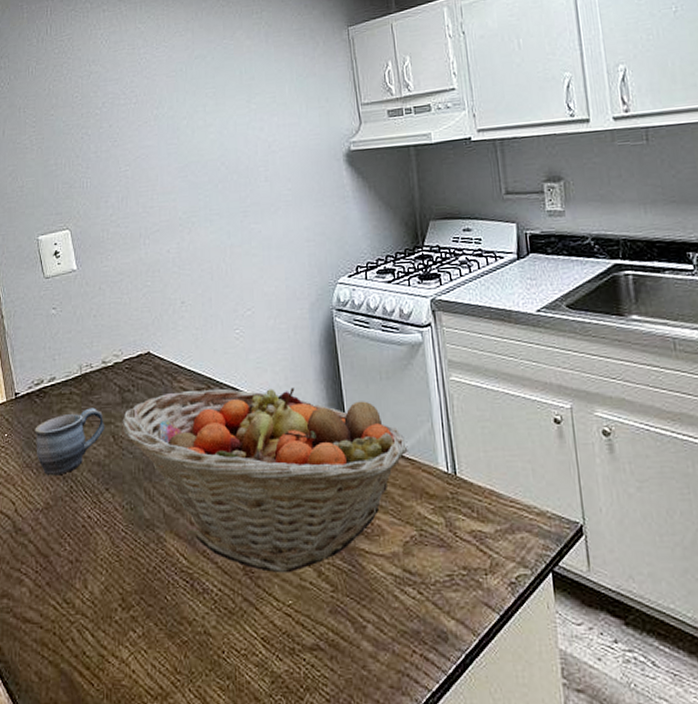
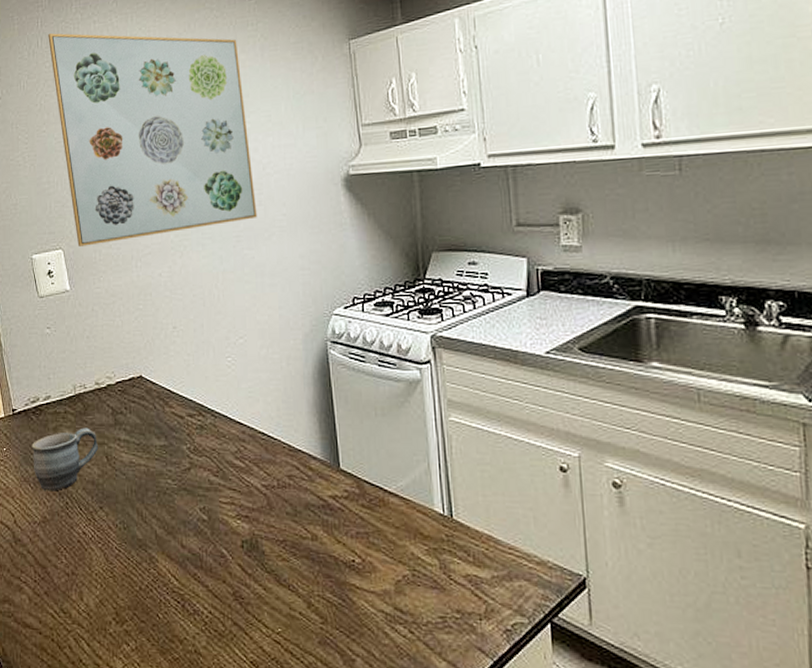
wall art: none [57,21,264,226] -> present [48,33,258,246]
fruit basket: present [122,387,408,573] -> none [115,415,403,602]

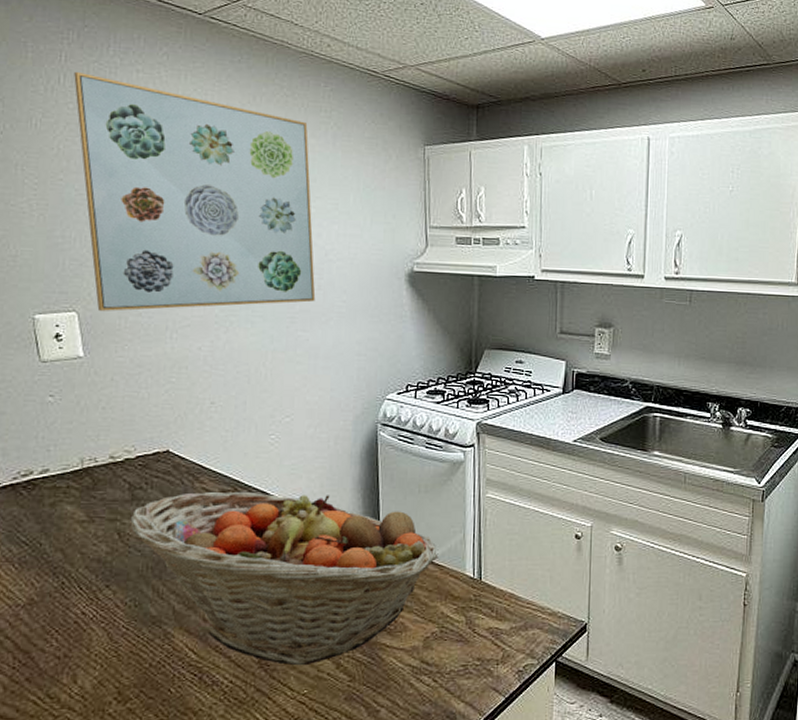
mug: present [31,427,99,492] -> none [18,503,110,571]
fruit basket: none [115,415,403,602] -> present [130,491,438,666]

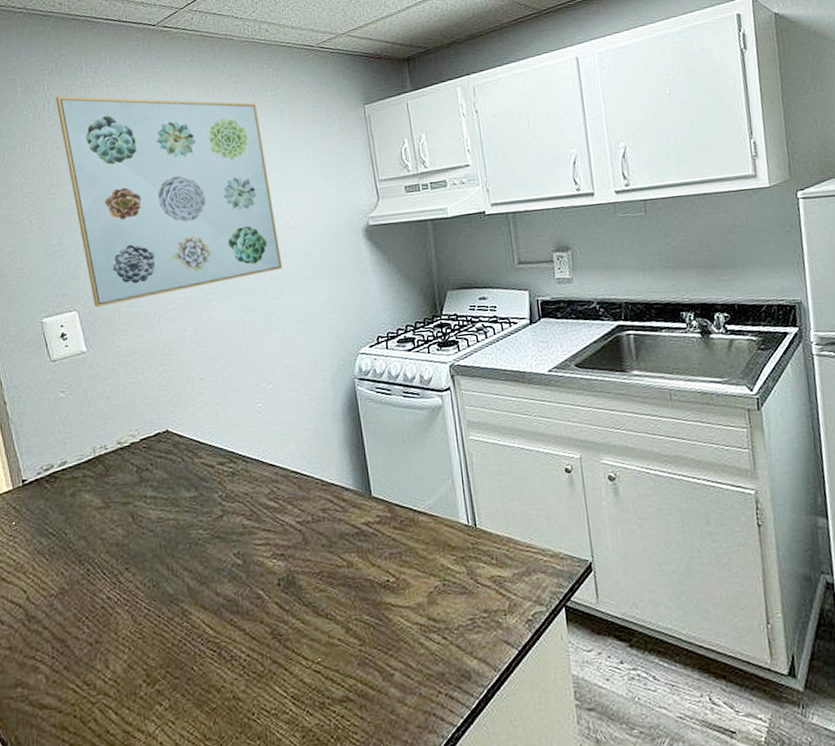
fruit basket: present [130,491,438,666] -> none [141,456,431,634]

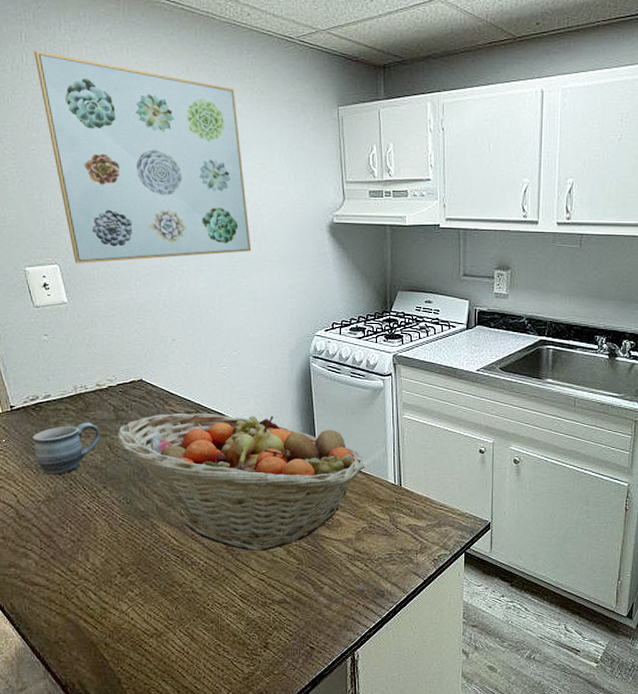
mug: none [46,489,123,561] -> present [32,422,101,475]
fruit basket: none [141,456,431,634] -> present [117,413,365,552]

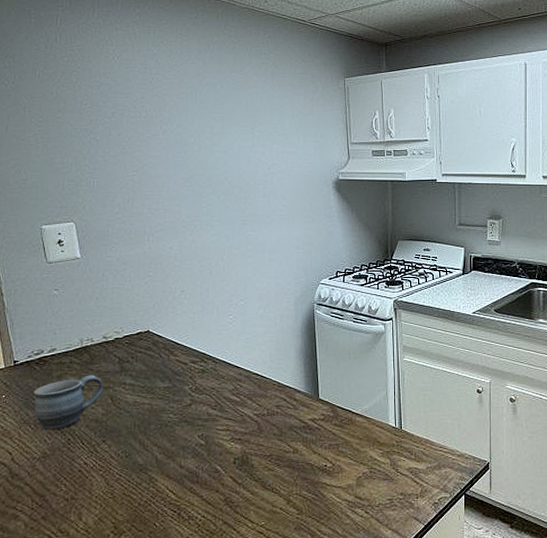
wall art: present [34,50,252,263] -> none [67,31,262,221]
fruit basket: present [117,413,365,552] -> none [120,362,366,503]

